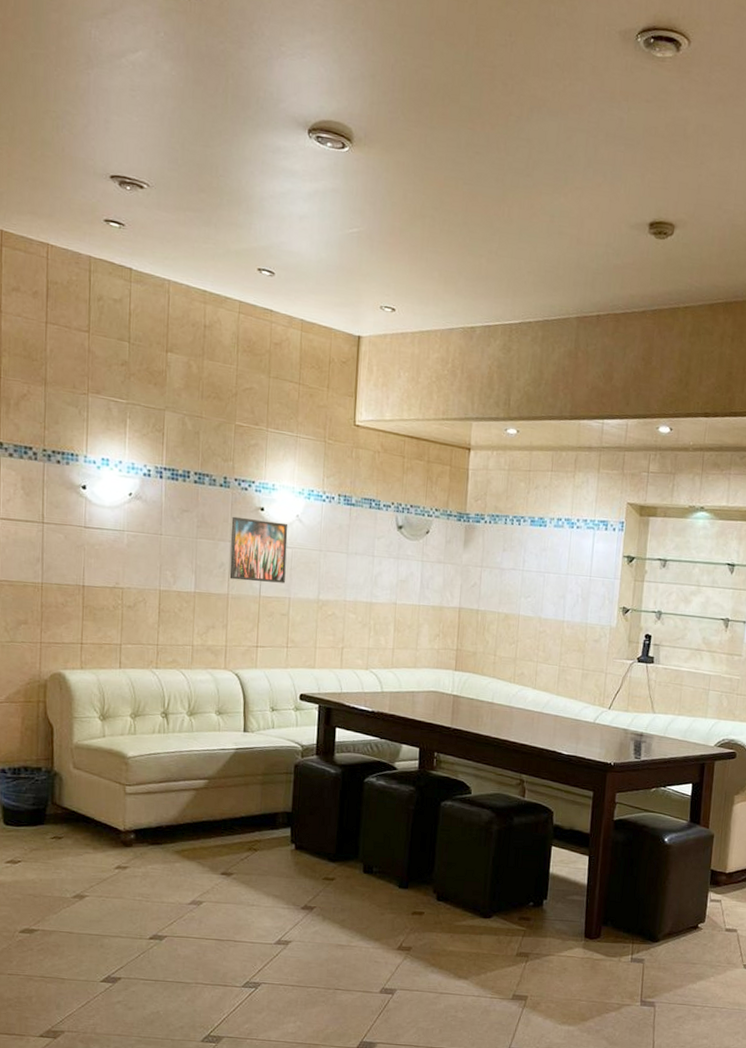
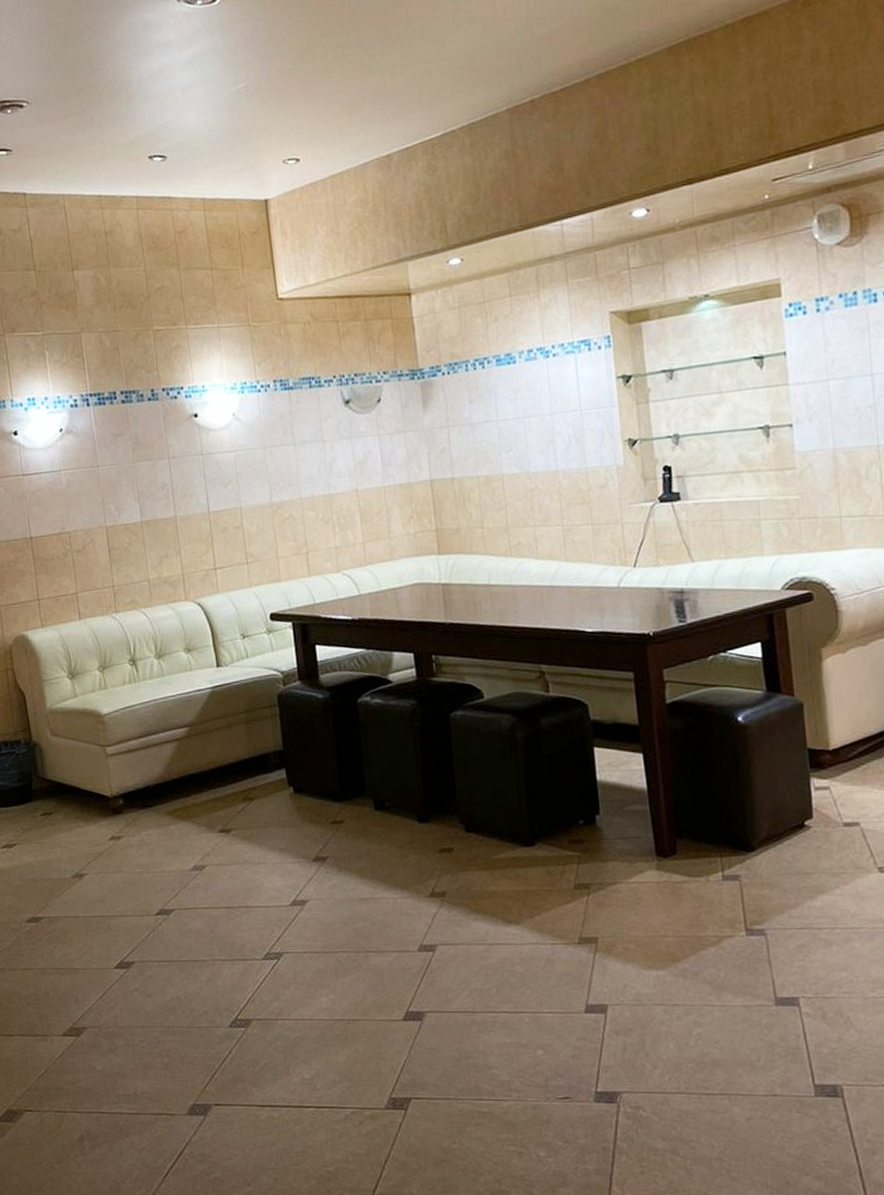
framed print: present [229,516,288,583] -> none [166,425,233,500]

